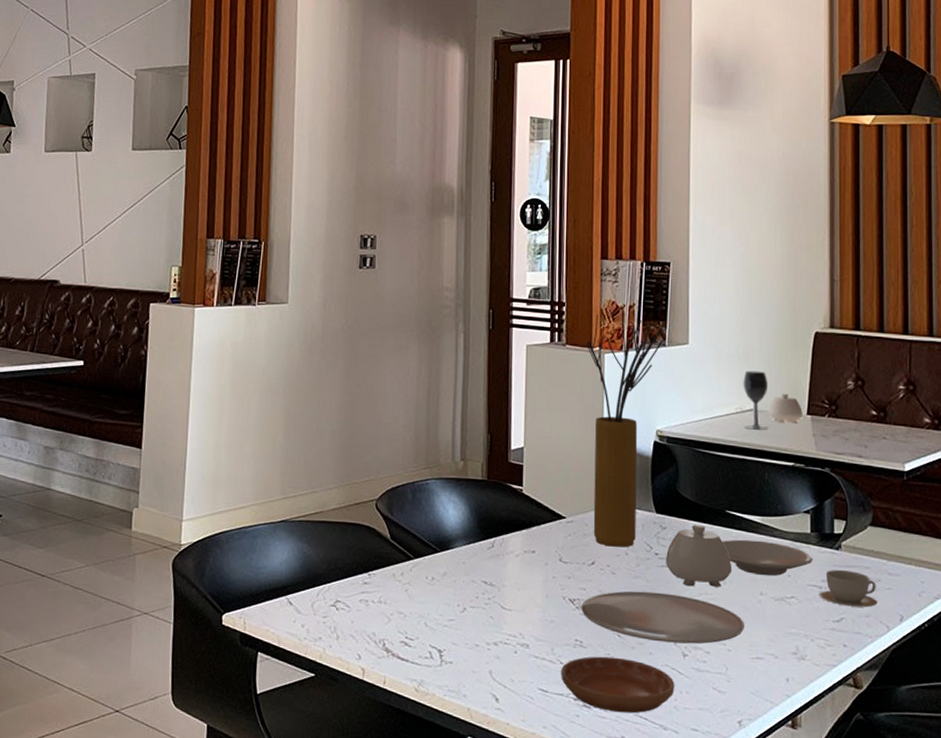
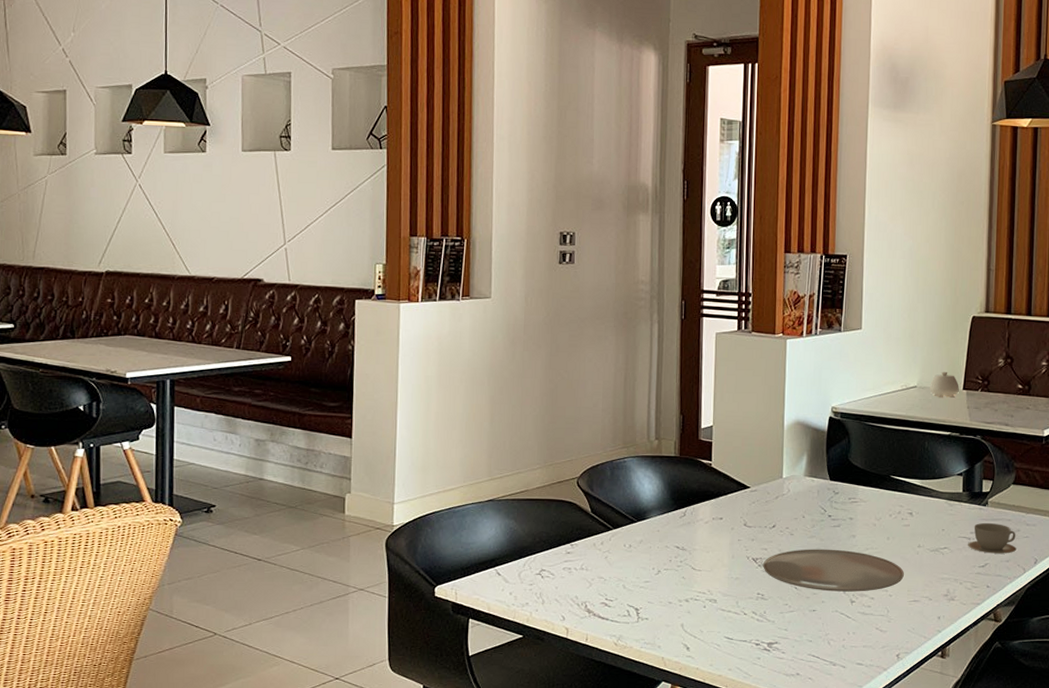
saucer: present [561,656,675,714] -> none [744,606,843,654]
vase: present [586,307,668,547] -> none [770,297,844,511]
sugar bowl: present [666,524,732,587] -> none [838,489,895,543]
saucer: present [722,539,813,576] -> none [886,500,964,531]
wine glass: present [743,370,769,430] -> none [908,352,931,404]

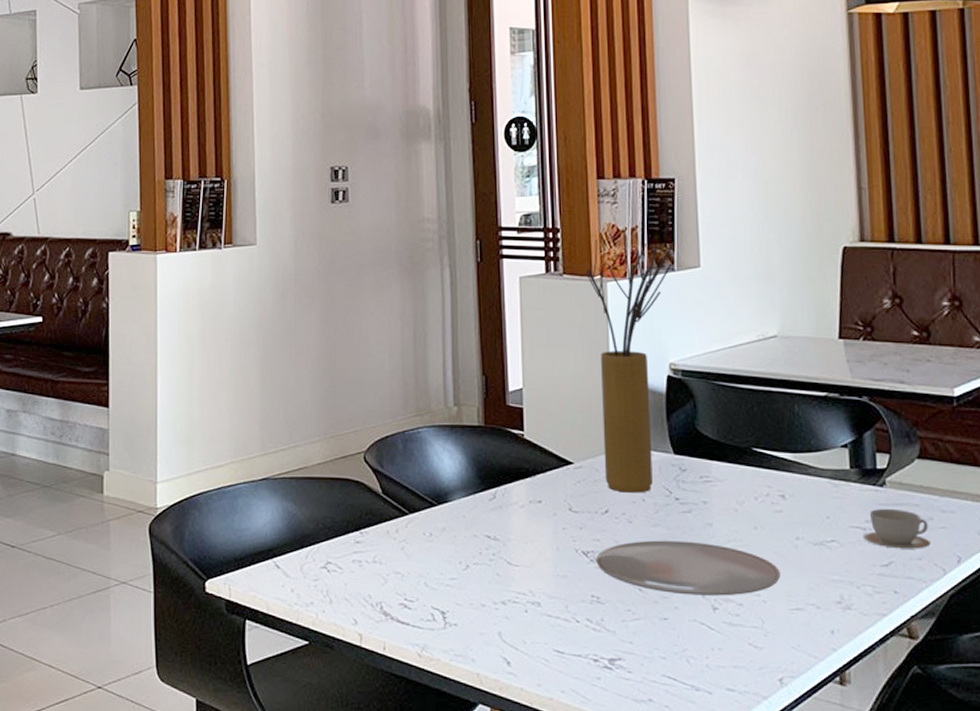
vase: none [770,297,844,511] -> present [585,230,676,493]
sugar bowl: present [930,371,959,398] -> none [794,316,834,350]

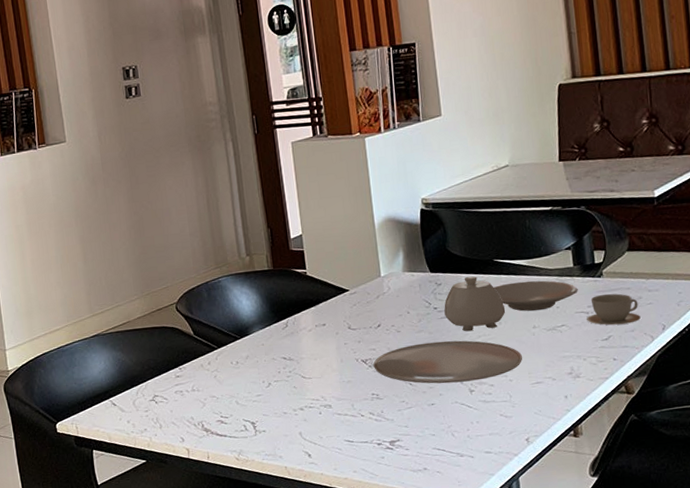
vase: present [585,230,676,493] -> none [346,92,420,309]
sugar bowl: none [688,464,763,533] -> present [444,276,506,332]
saucer: none [749,479,854,519] -> present [493,280,578,311]

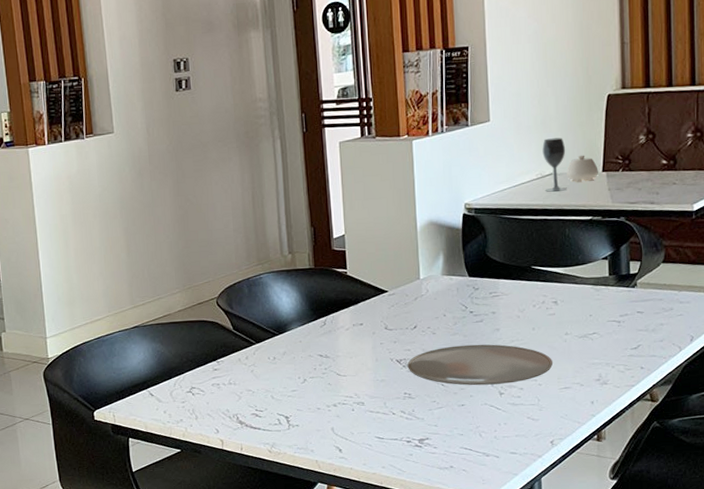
sugar bowl: present [444,276,506,332] -> none [480,281,540,336]
saucer: present [493,280,578,311] -> none [529,288,612,318]
wine glass: none [496,129,524,184] -> present [542,137,567,192]
sugar bowl: none [522,145,555,174] -> present [567,155,598,183]
teacup: present [587,293,641,326] -> none [618,304,670,335]

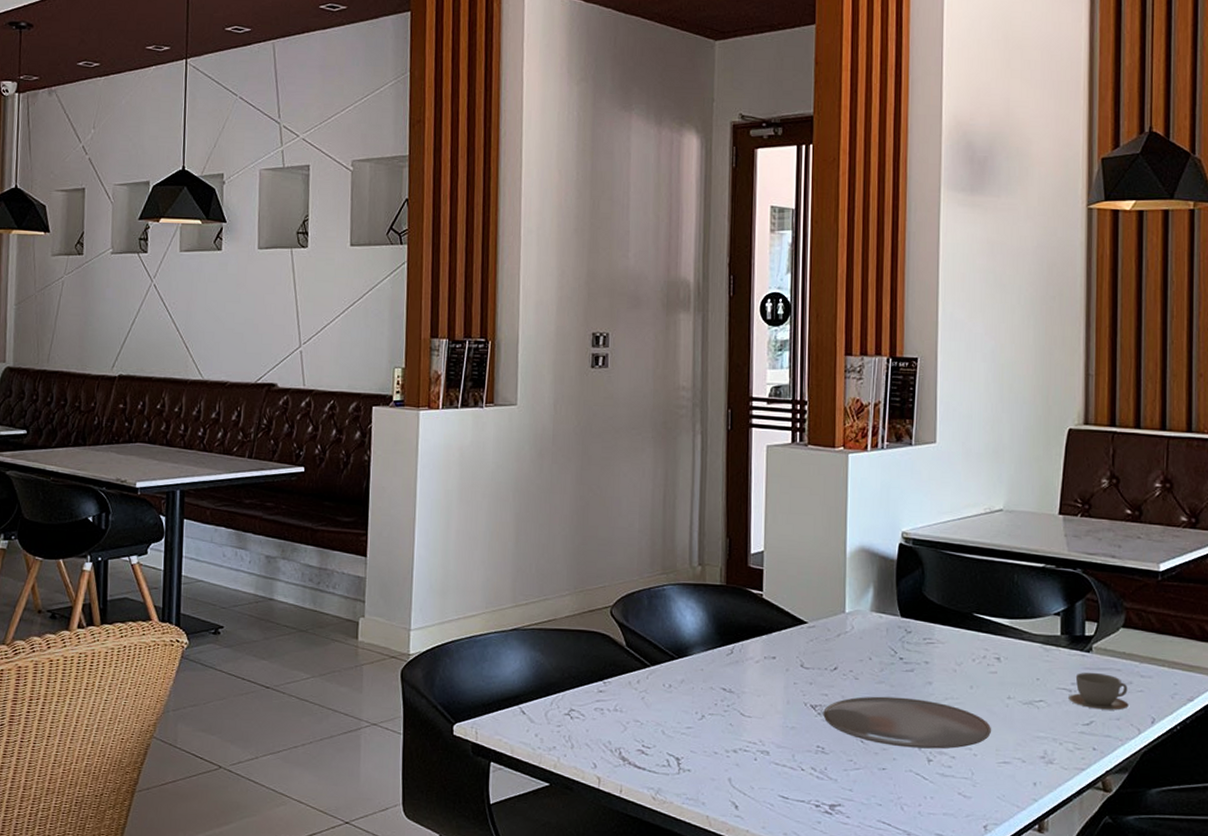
wine glass: present [542,137,567,192] -> none [992,469,1019,531]
sugar bowl: present [567,155,598,183] -> none [1019,493,1054,524]
teacup: none [618,304,670,335] -> present [1068,672,1129,711]

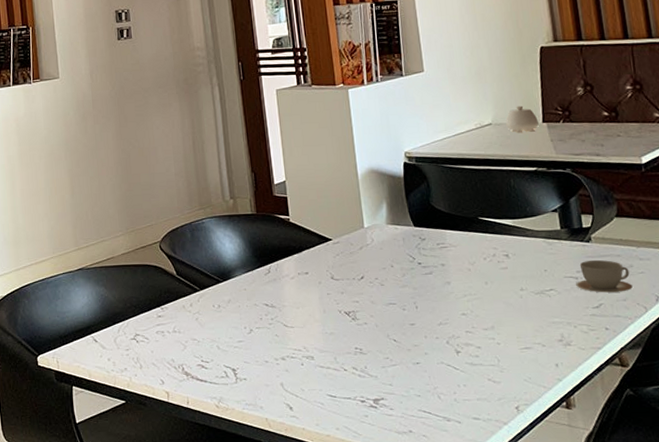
plate: present [823,696,992,749] -> none [356,297,511,342]
sugar bowl: none [1019,493,1054,524] -> present [506,105,539,134]

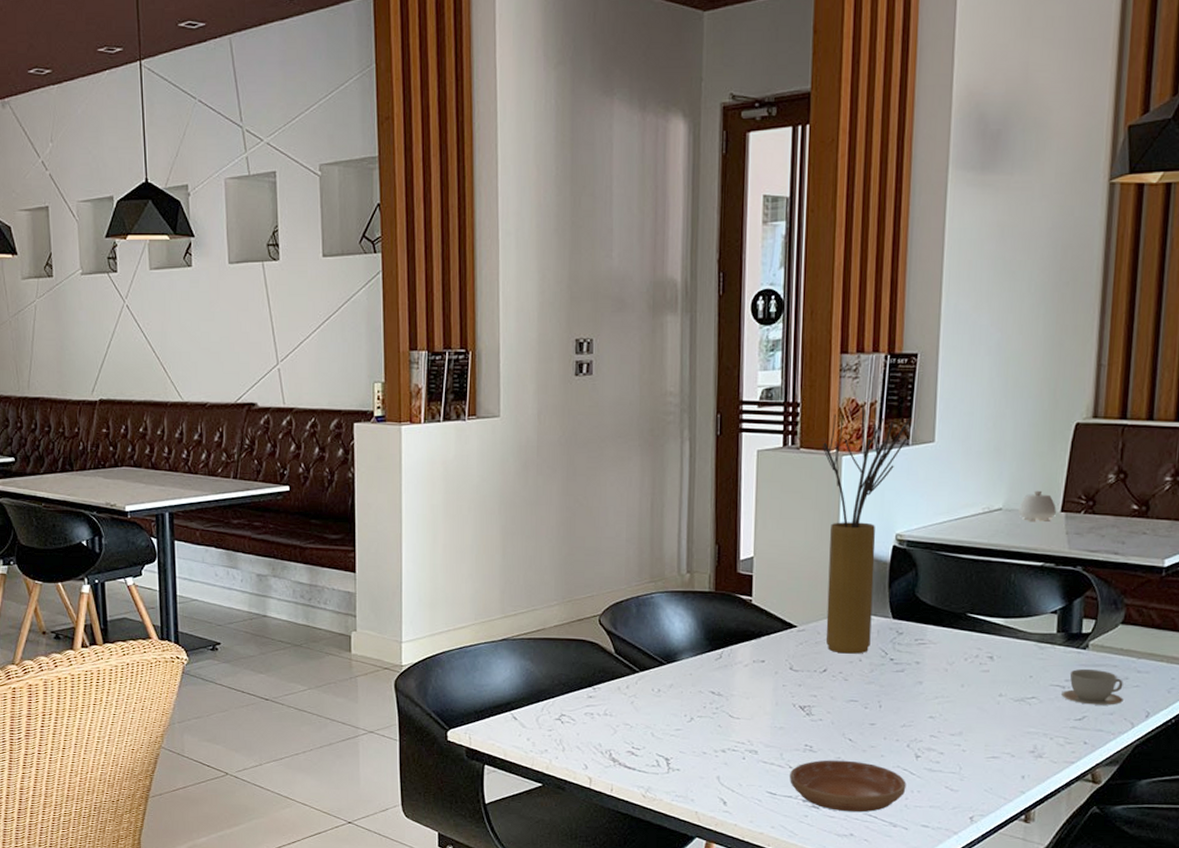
vase: none [329,46,402,261] -> present [822,405,913,654]
saucer: none [346,360,453,410] -> present [790,760,906,813]

